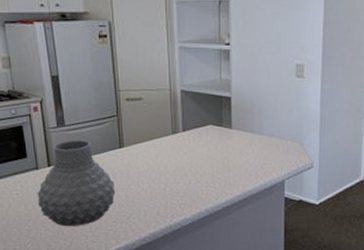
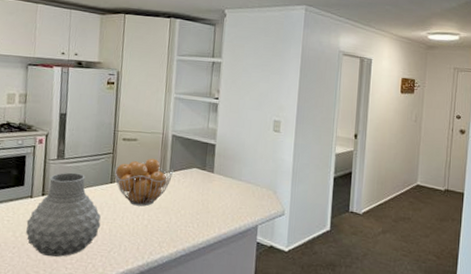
fruit basket: none [121,118,186,170] -> present [114,158,173,207]

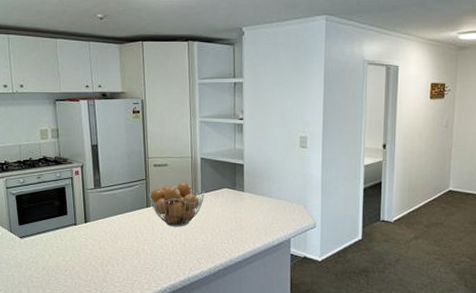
vase: present [26,172,101,257] -> none [74,200,142,277]

